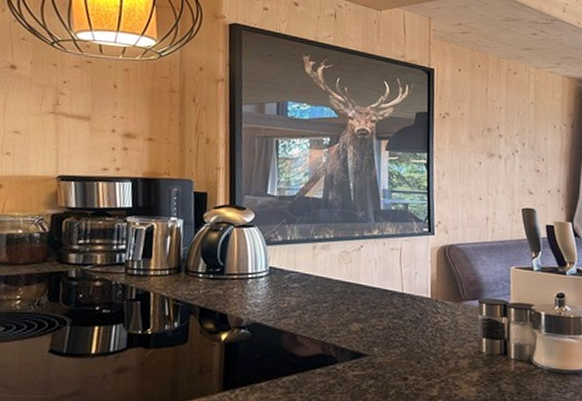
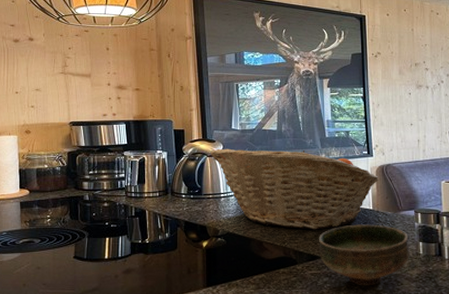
fruit basket: none [238,217,440,321] -> present [210,148,379,230]
bowl: none [365,315,472,389] -> present [319,224,410,285]

